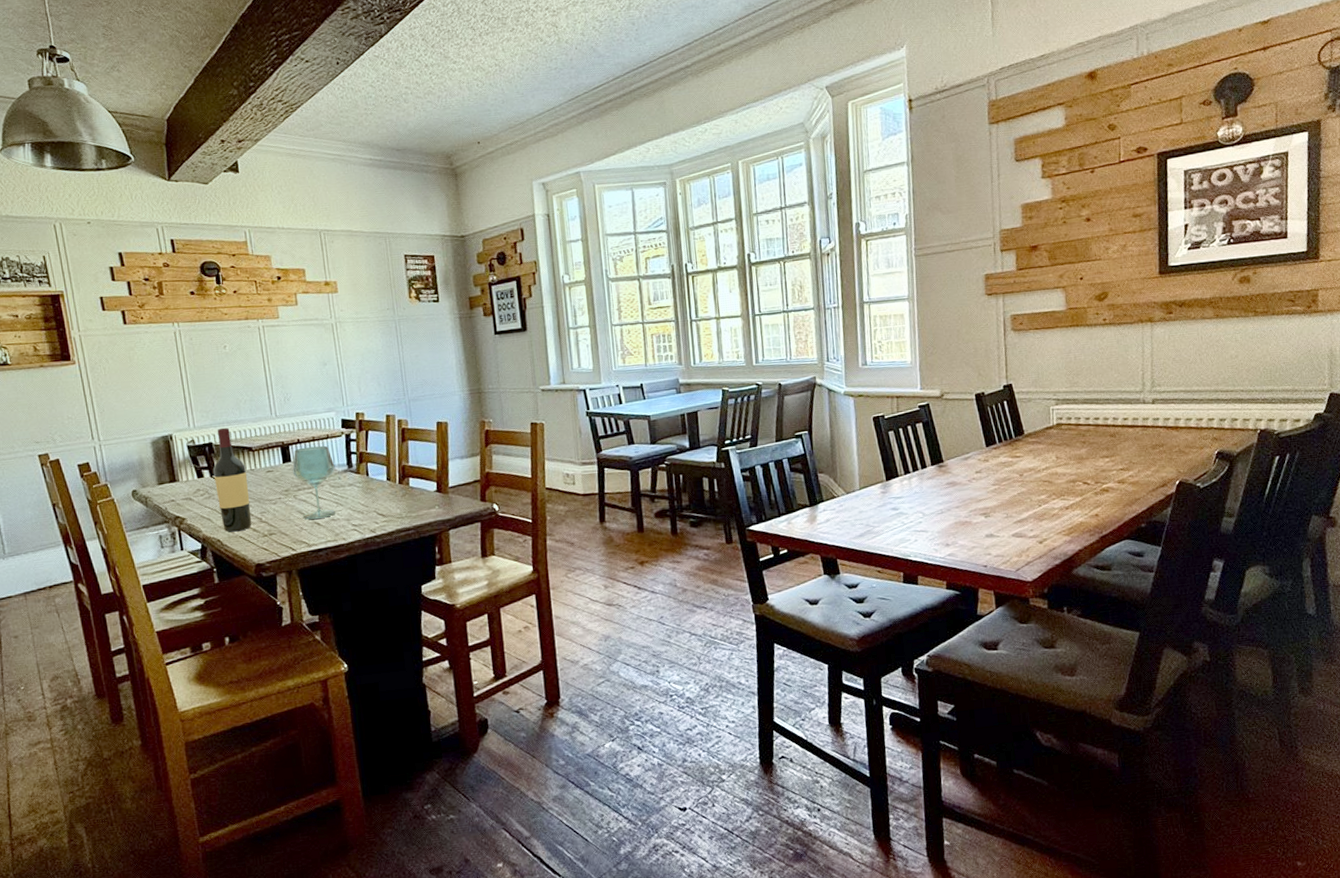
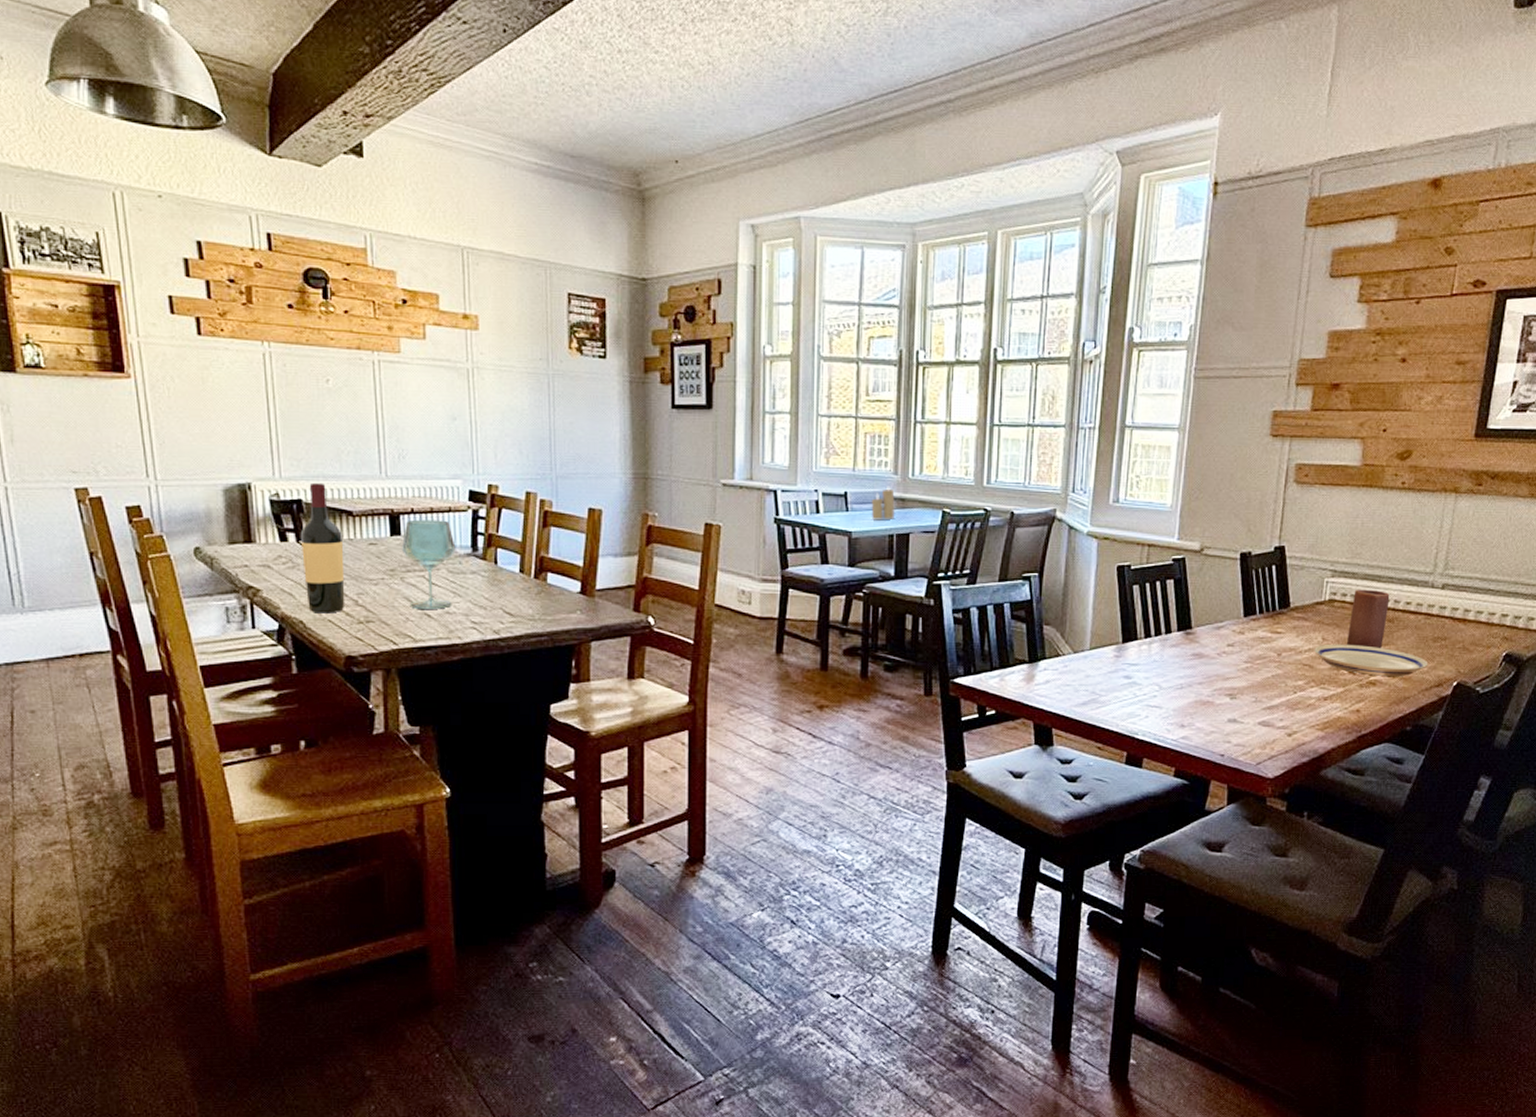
candle: none [663,374,684,404] -> present [871,485,895,521]
plate: none [1051,459,1151,484] -> present [1314,643,1428,676]
candle: none [1077,411,1109,461] -> present [1347,589,1390,649]

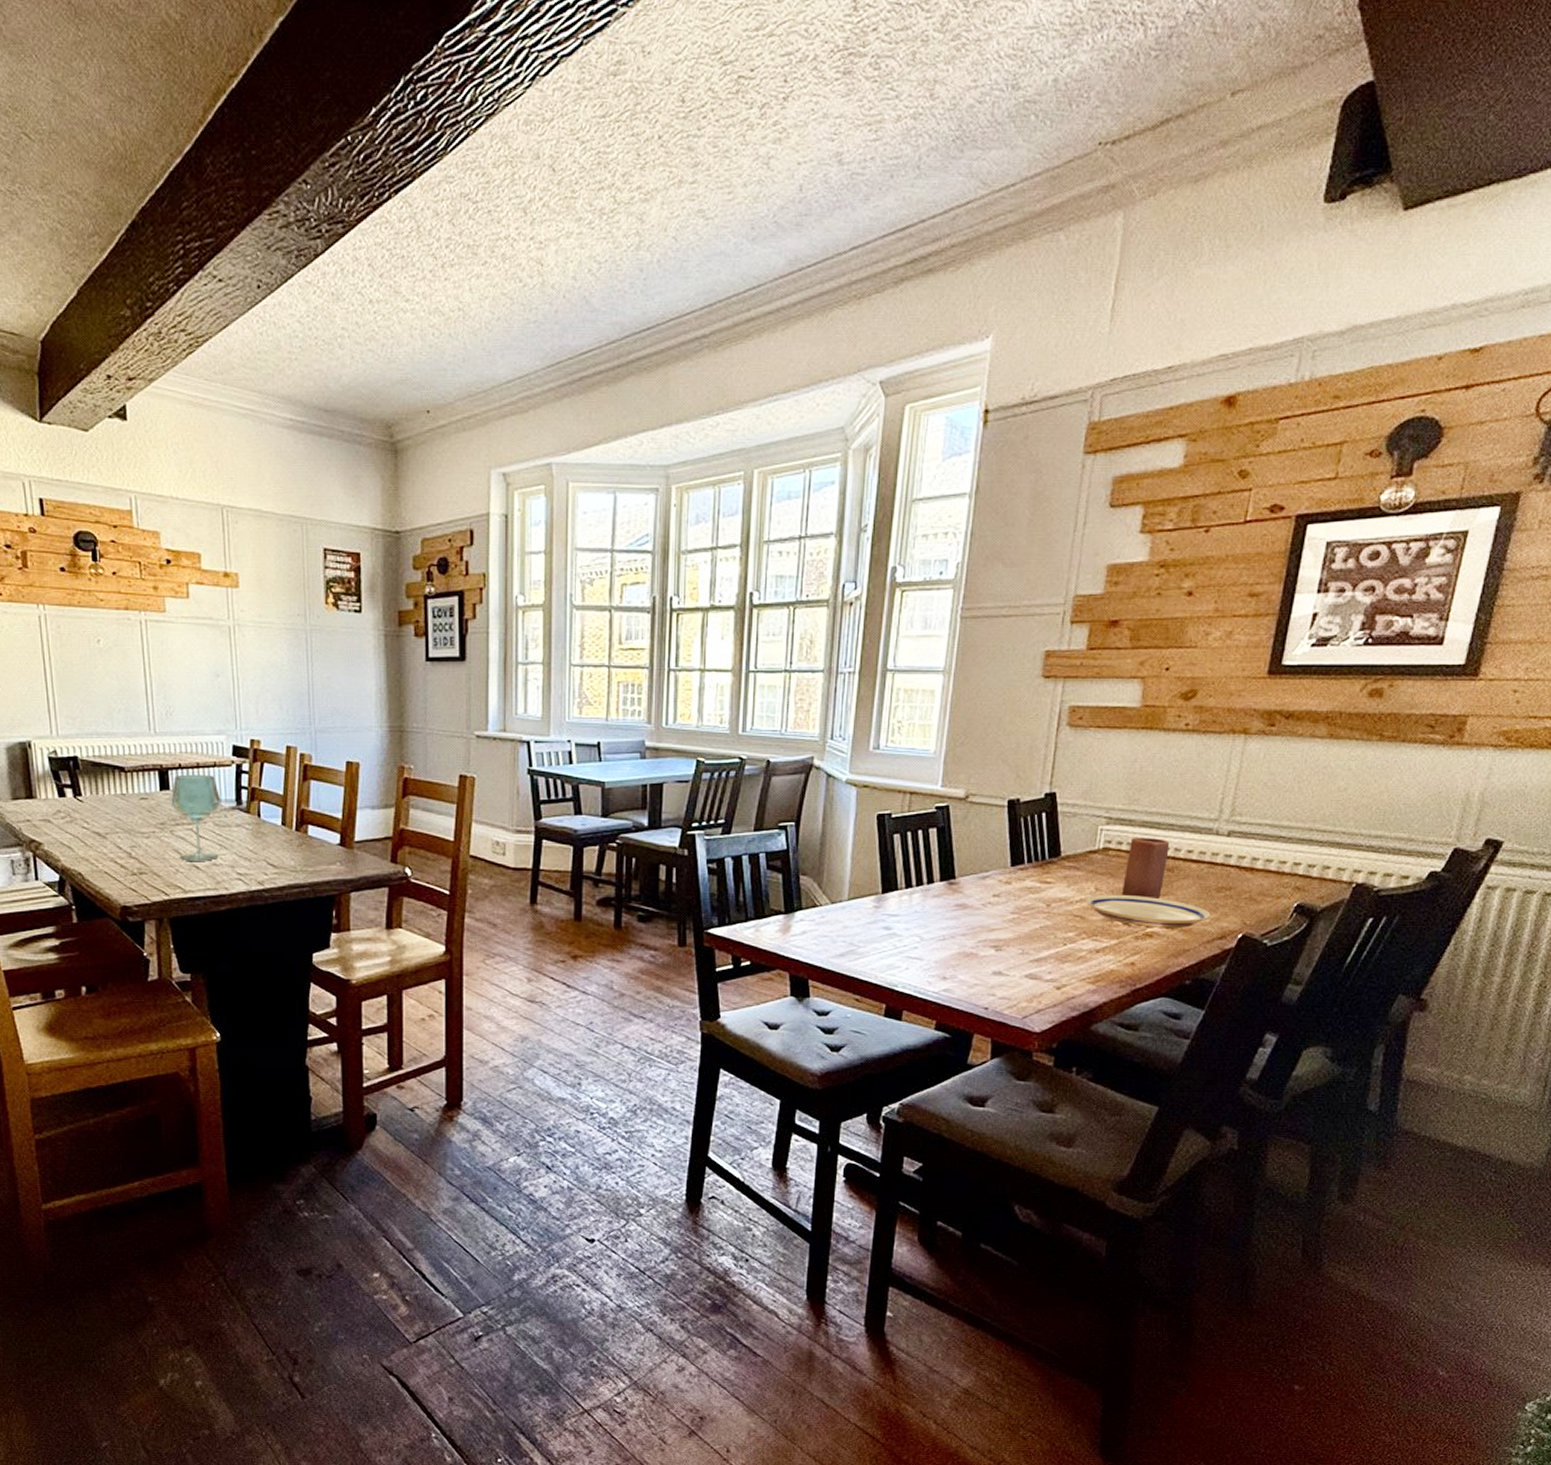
wine bottle: present [301,482,345,614] -> none [78,740,120,866]
candle: present [871,485,895,521] -> none [624,735,648,771]

